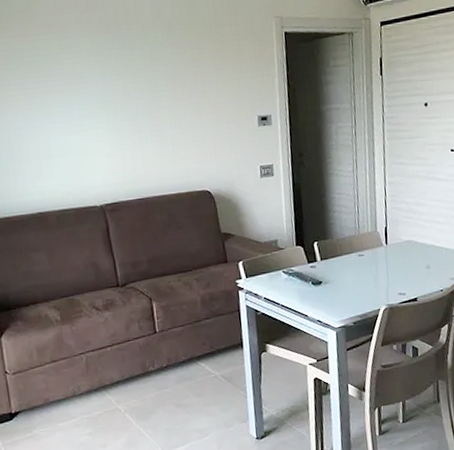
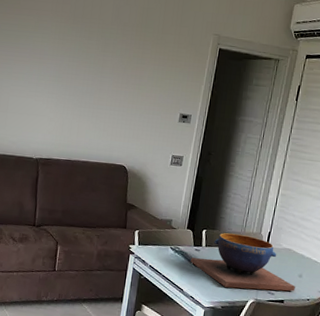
decorative bowl: none [308,237,426,300] -> present [191,233,295,291]

